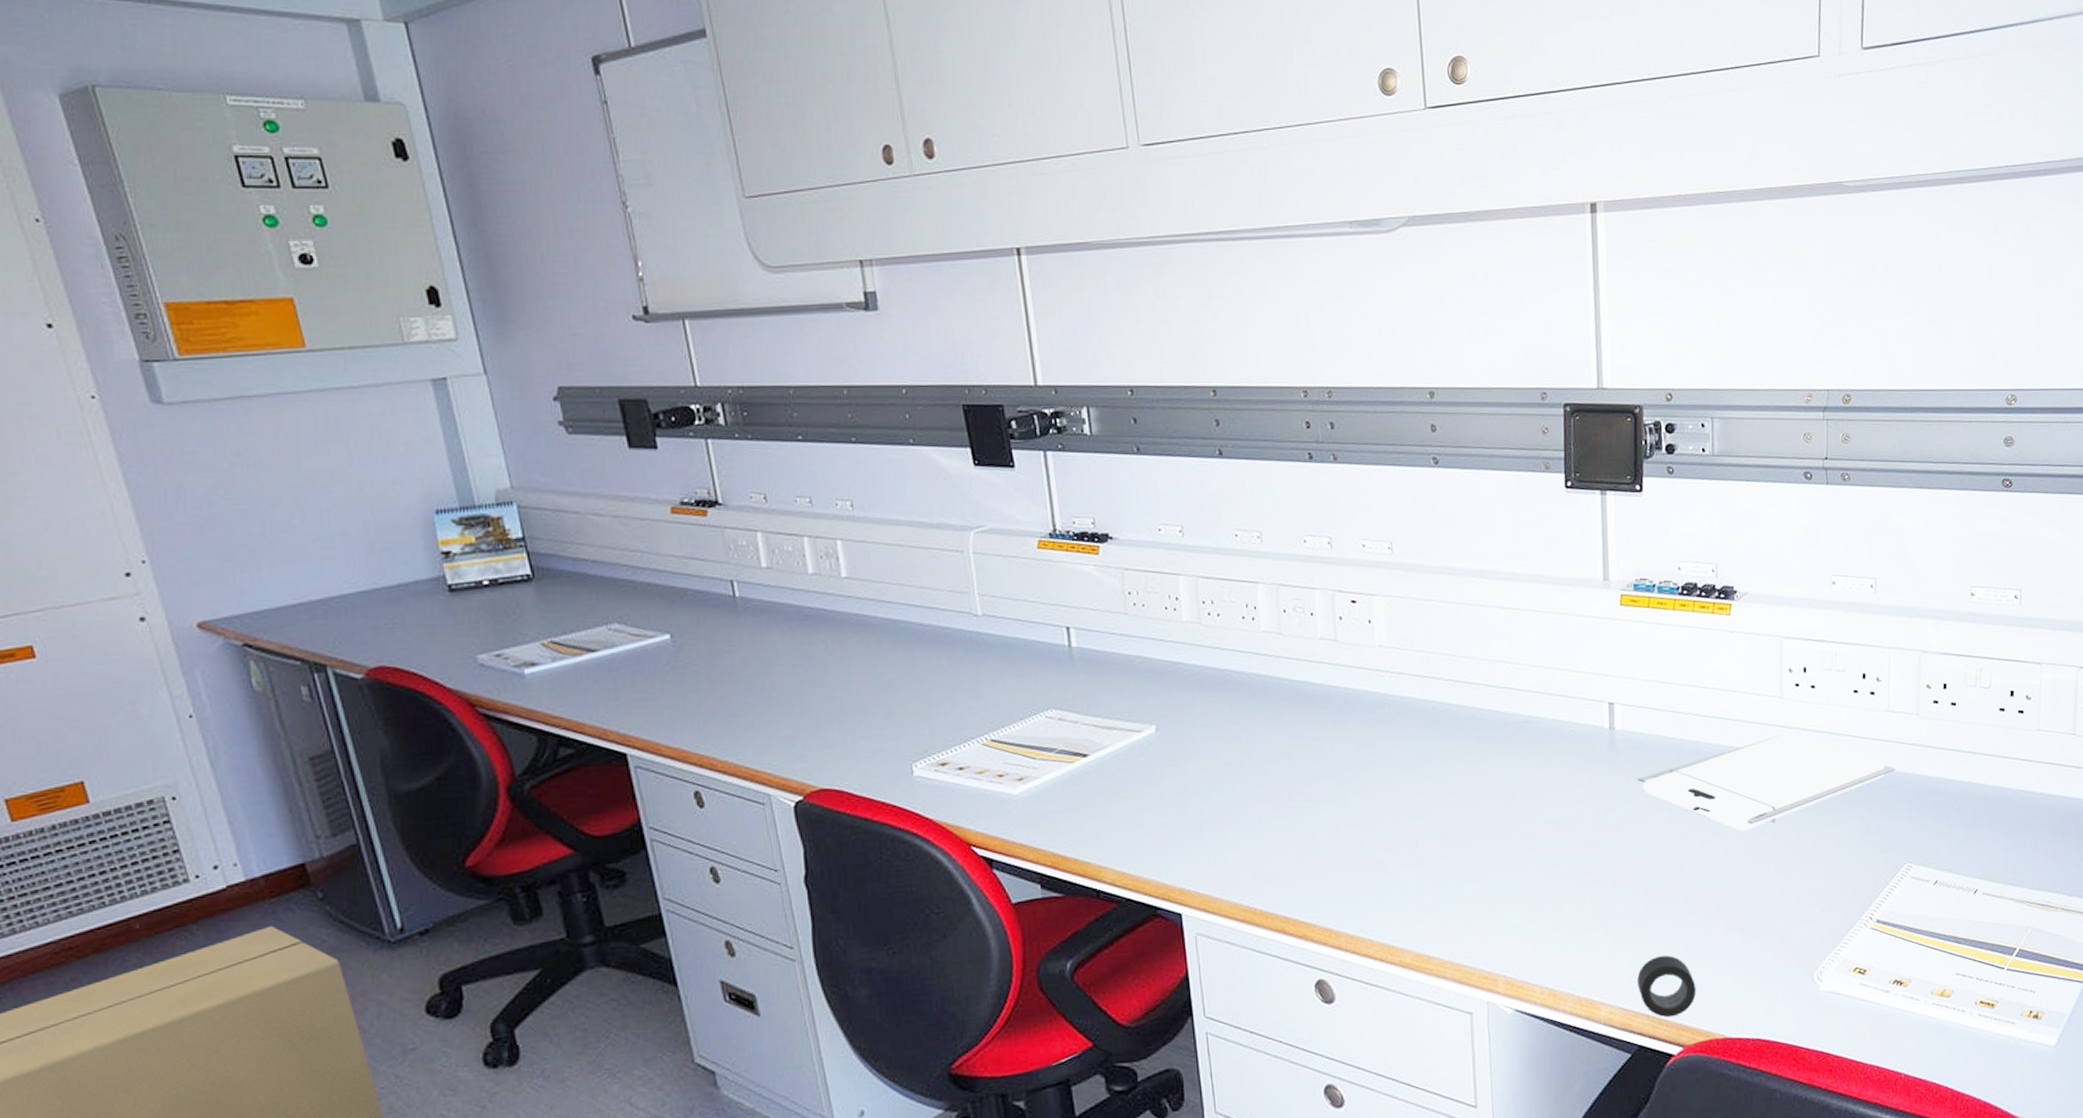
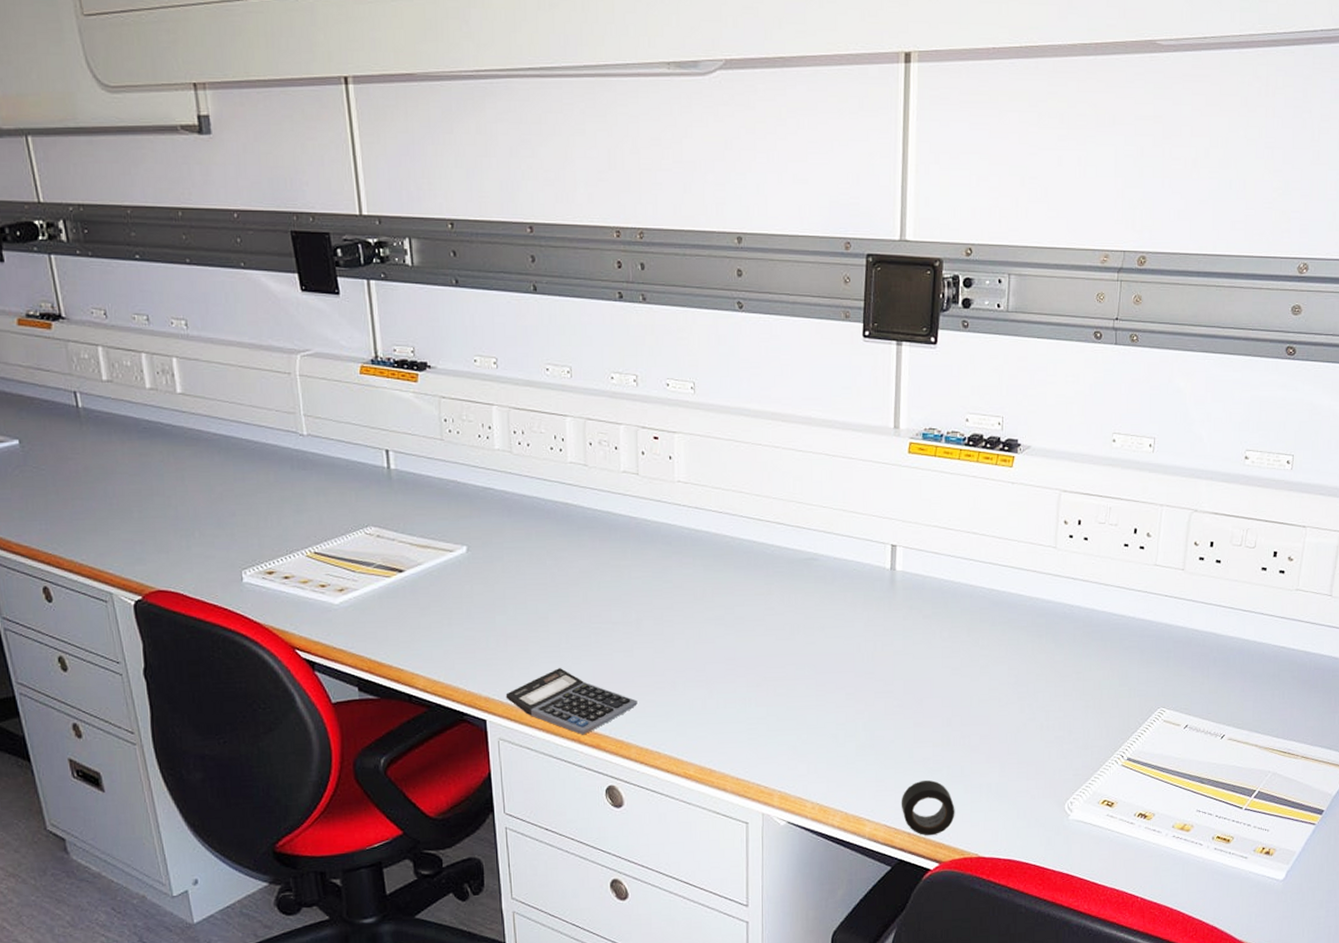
calculator: none [1202,852,1346,925] -> present [505,668,638,735]
clipboard: present [1637,733,1896,831] -> none [914,581,1158,670]

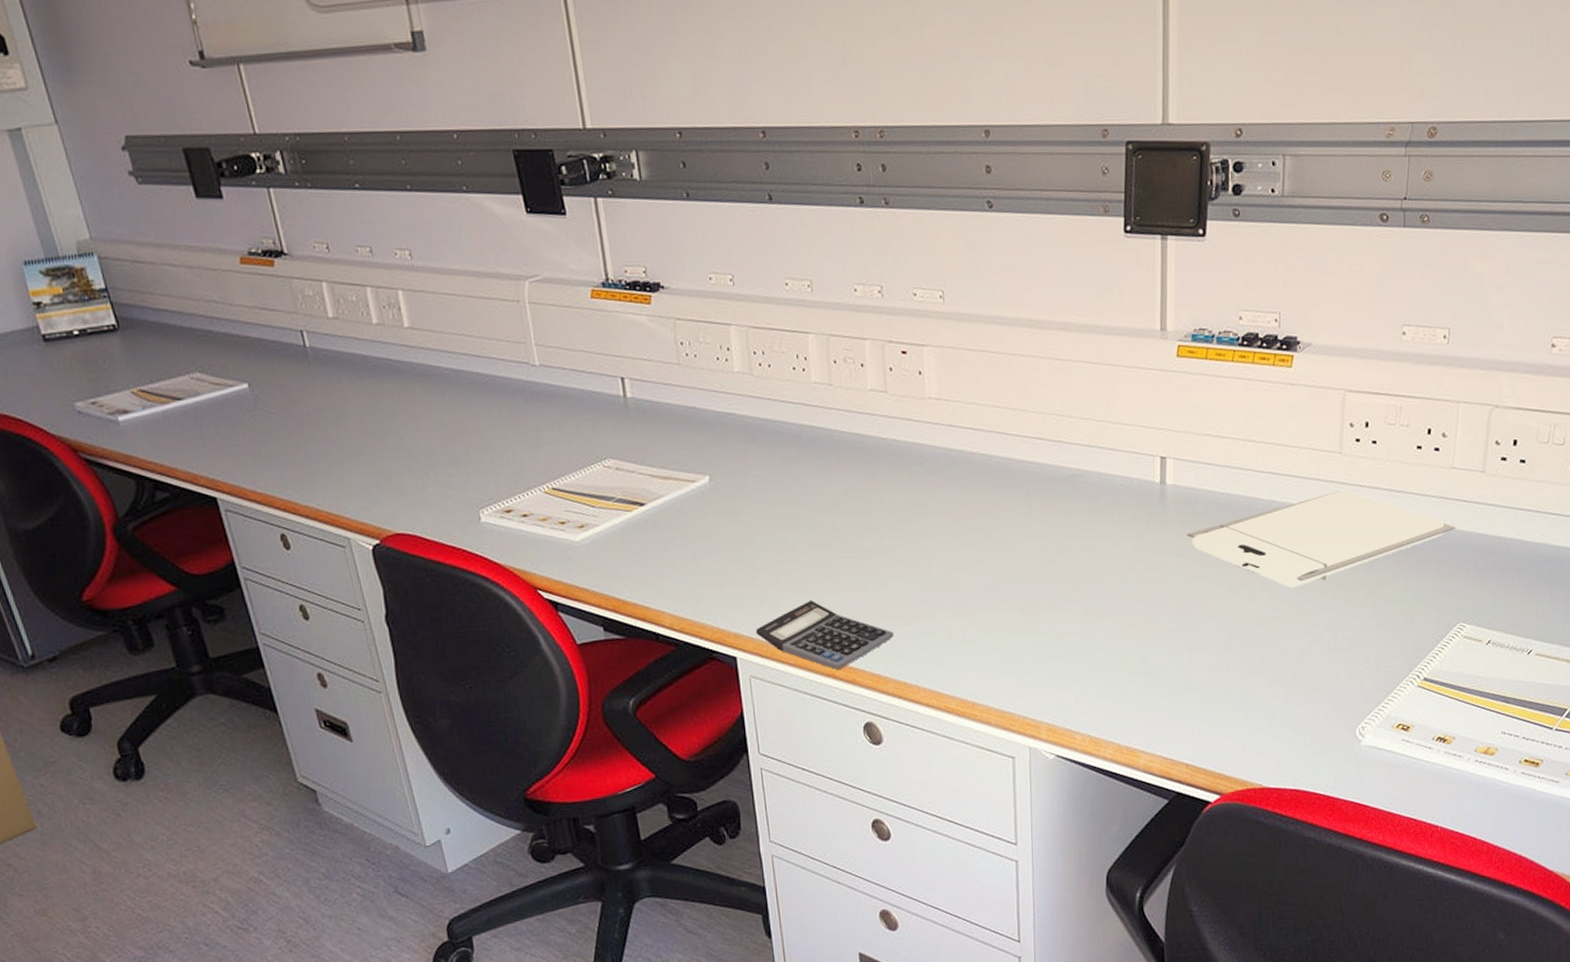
adhesive tape: present [901,780,955,835] -> none [1177,707,1236,766]
clipboard: none [914,581,1158,670] -> present [1187,489,1456,588]

